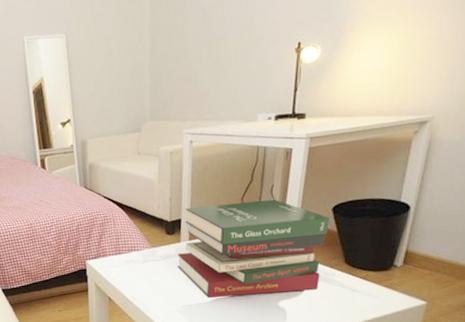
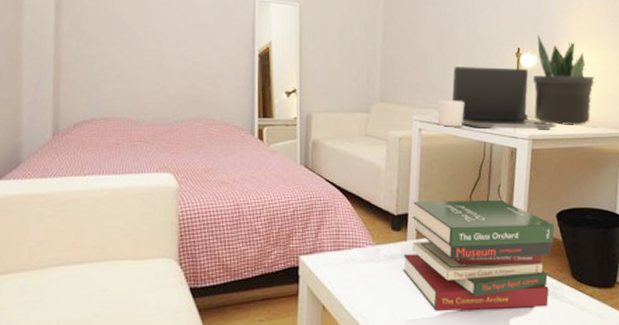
mug: none [209,108,237,137] -> present [438,99,465,127]
laptop computer: none [223,65,339,133] -> present [452,67,557,129]
planter: none [314,23,390,120] -> present [532,34,596,125]

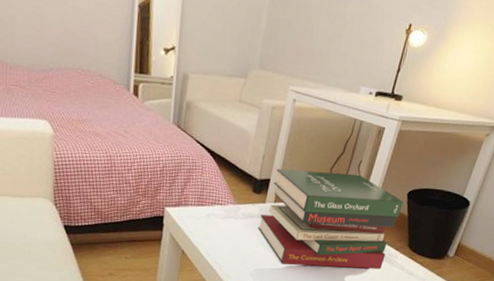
mug: present [438,99,465,127] -> none [314,72,343,102]
laptop computer: present [452,67,557,129] -> none [331,38,430,112]
planter: present [532,34,596,125] -> none [409,11,481,111]

